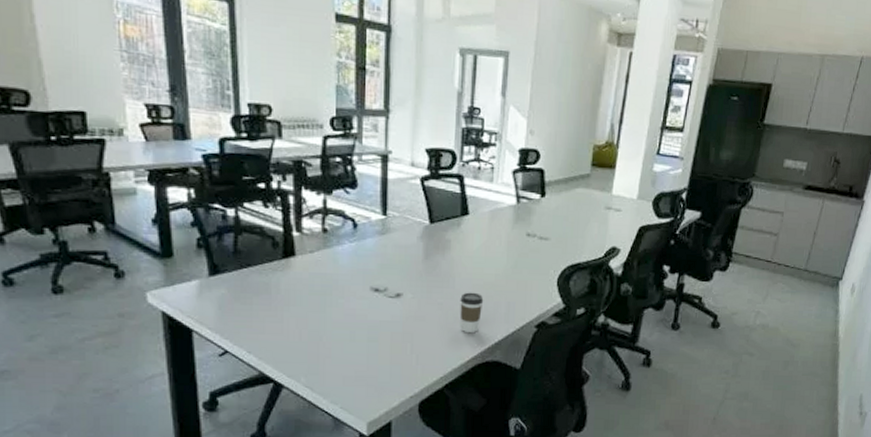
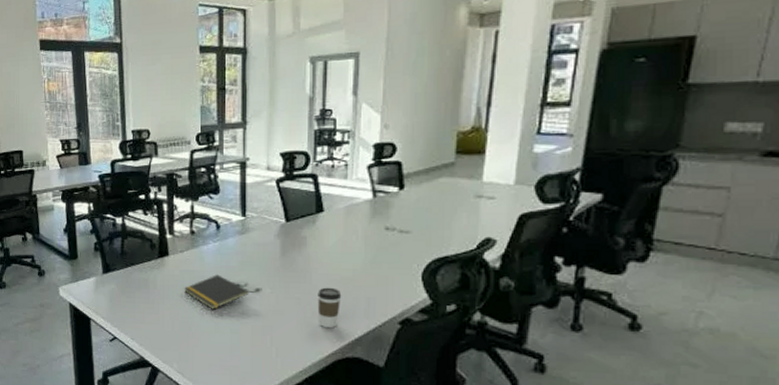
notepad: none [314,278,389,317] -> present [184,274,249,310]

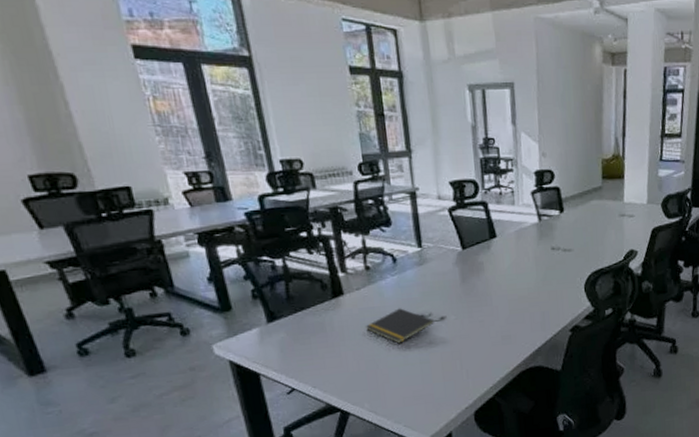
coffee cup: present [317,287,342,329] -> none [499,307,521,345]

